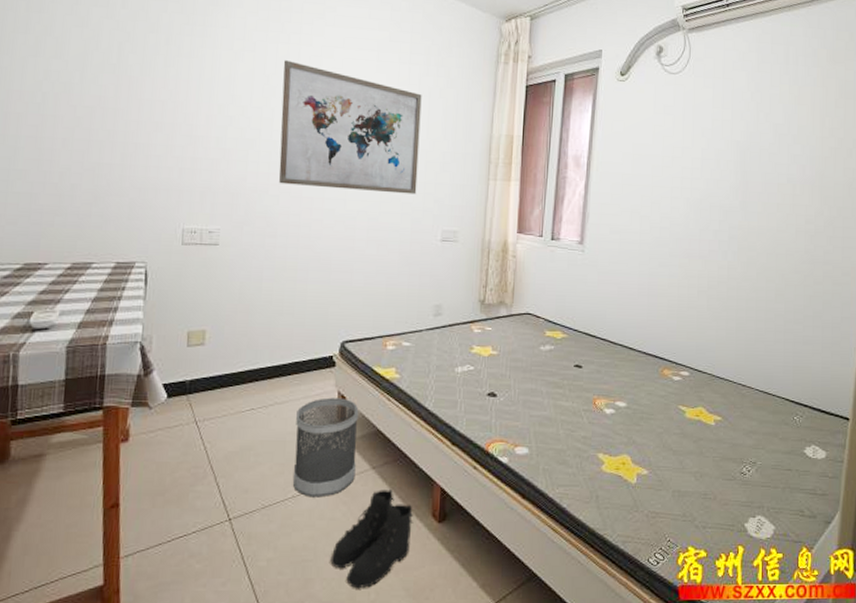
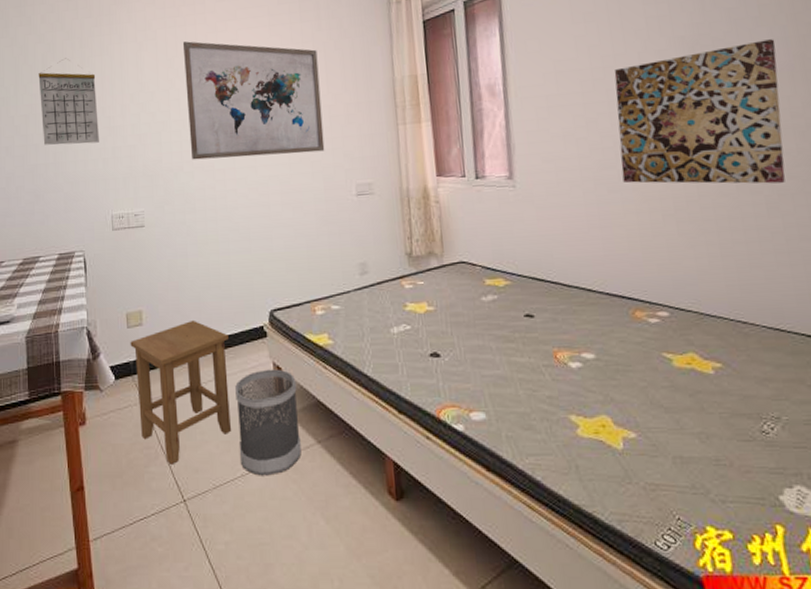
calendar: none [110,52,181,150] -> present [38,58,99,145]
stool: none [188,344,296,484] -> present [130,319,231,464]
boots: present [330,488,414,589] -> none [287,464,369,576]
wall art: none [672,155,805,275] -> present [614,39,786,184]

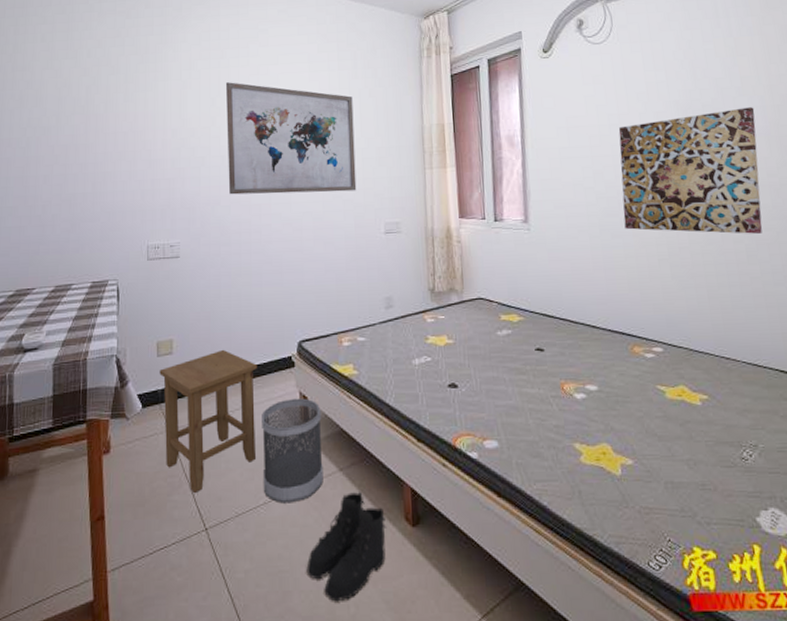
calendar: present [38,58,99,145] -> none [81,92,139,176]
boots: none [287,464,369,576] -> present [306,491,387,602]

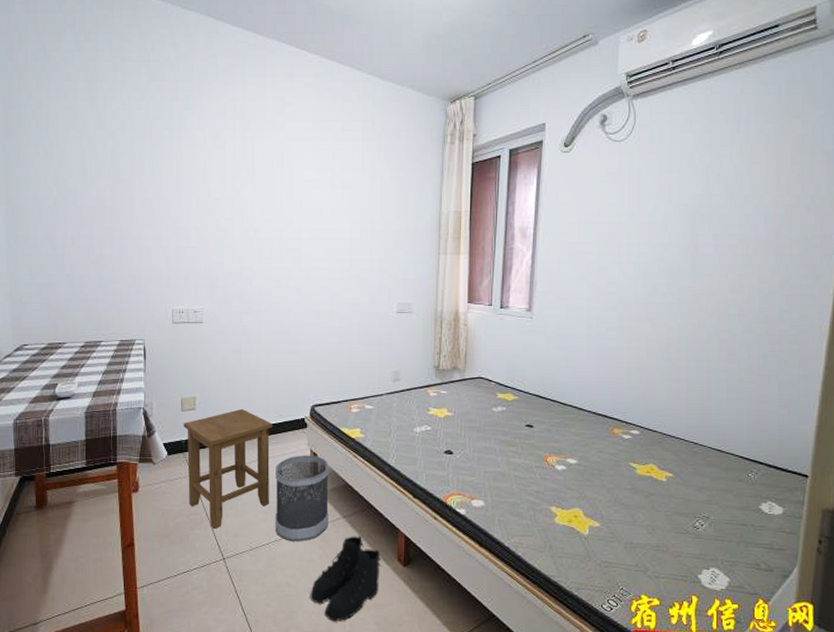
wall art: present [225,82,357,195] -> none [250,155,375,271]
wall art: present [618,107,763,234] -> none [620,215,758,335]

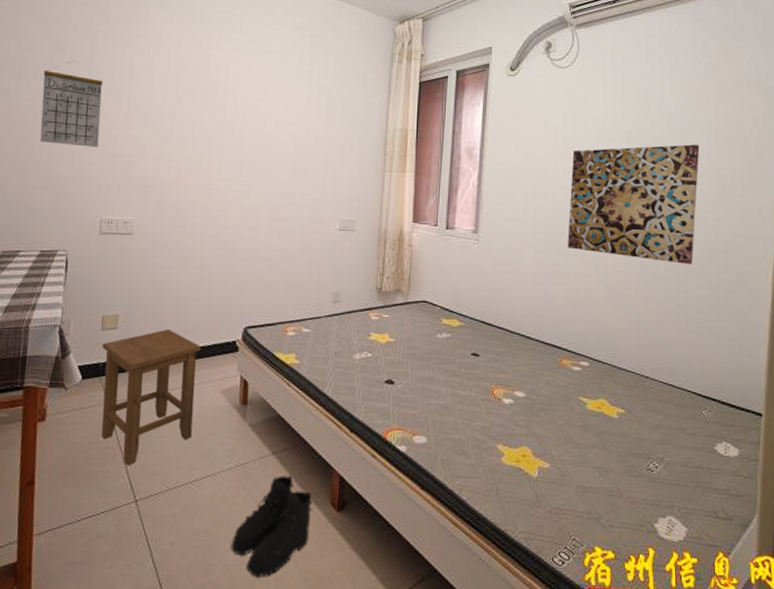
calendar: none [107,156,164,241] -> present [40,60,103,148]
wastebasket: present [275,455,329,542] -> none [196,382,260,482]
wall art: none [620,215,758,335] -> present [568,144,700,264]

